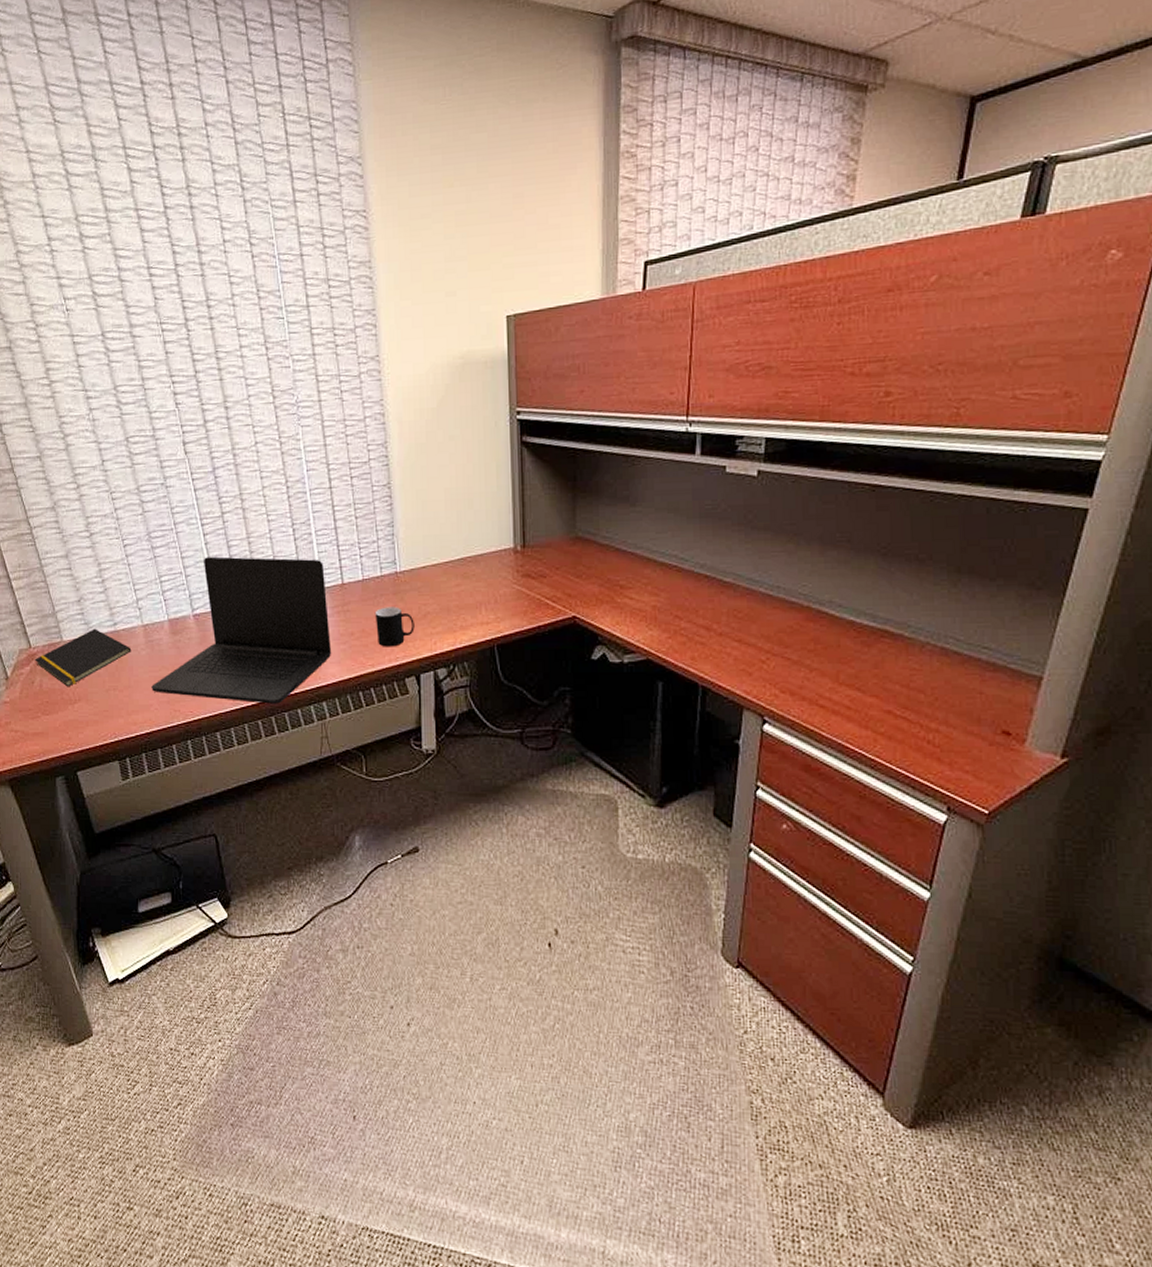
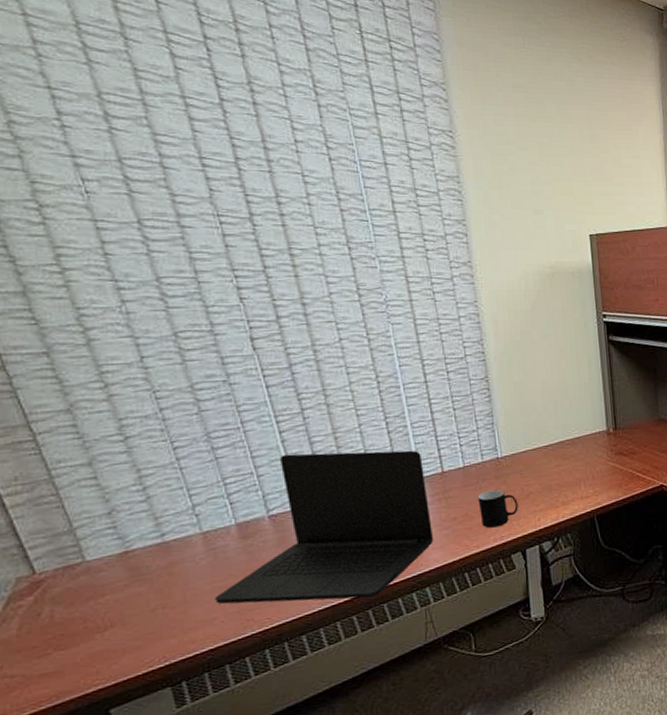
notepad: present [34,628,132,687] -> none [41,542,187,614]

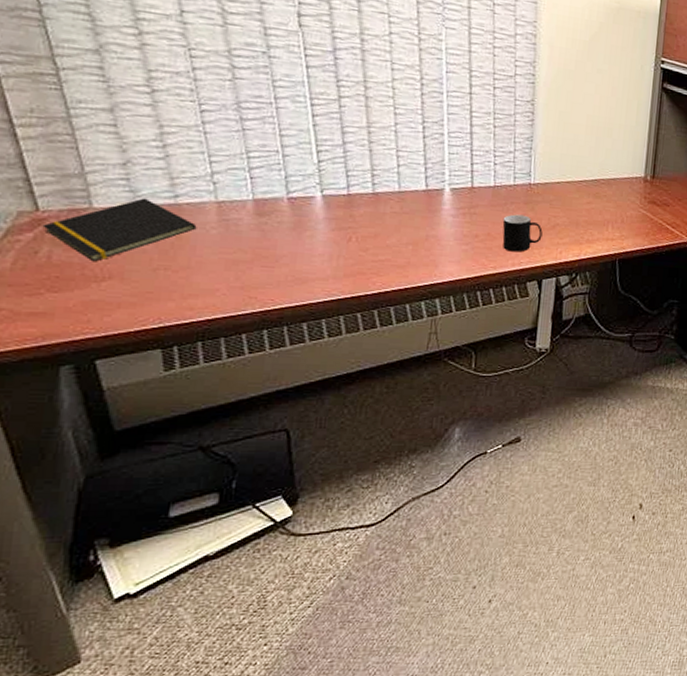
notepad: none [41,542,187,614] -> present [42,198,197,262]
laptop: present [215,450,434,604] -> none [220,139,454,298]

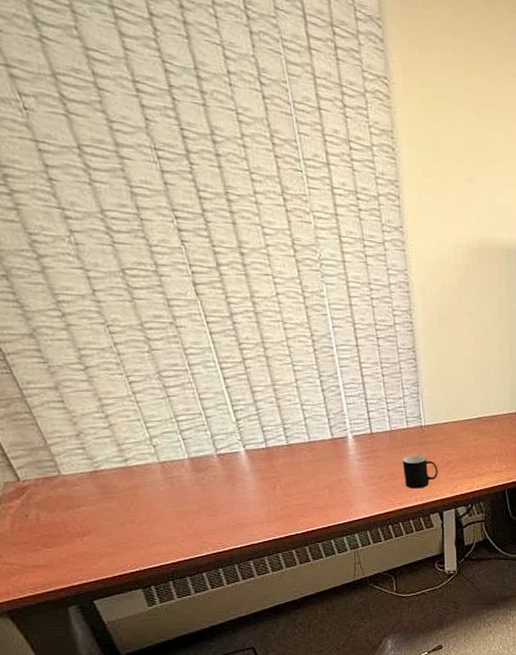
notepad: present [42,198,197,262] -> none [26,464,149,521]

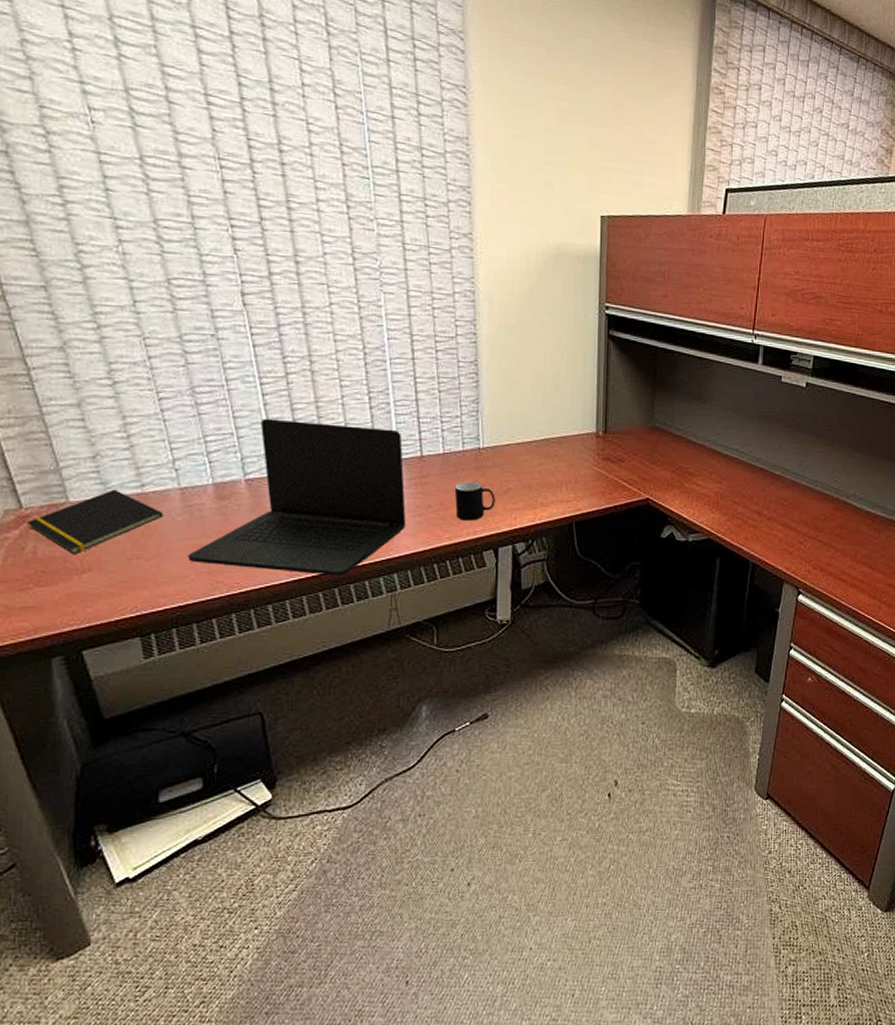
notepad: none [26,464,149,521] -> present [26,489,164,555]
laptop: none [174,400,363,536] -> present [188,418,407,576]

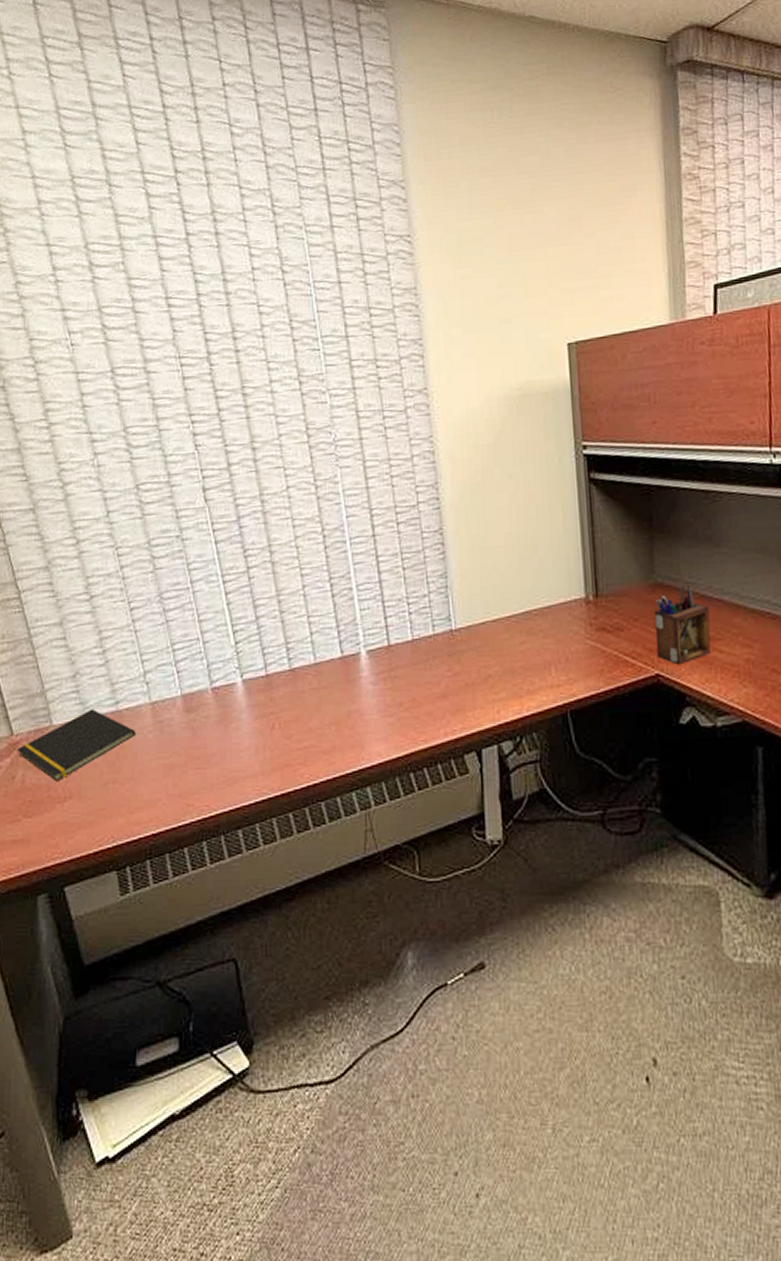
laptop: present [188,418,407,576] -> none [159,617,377,793]
cup: present [454,481,495,521] -> none [427,670,474,718]
desk organizer: none [648,430,693,493] -> present [653,585,711,666]

